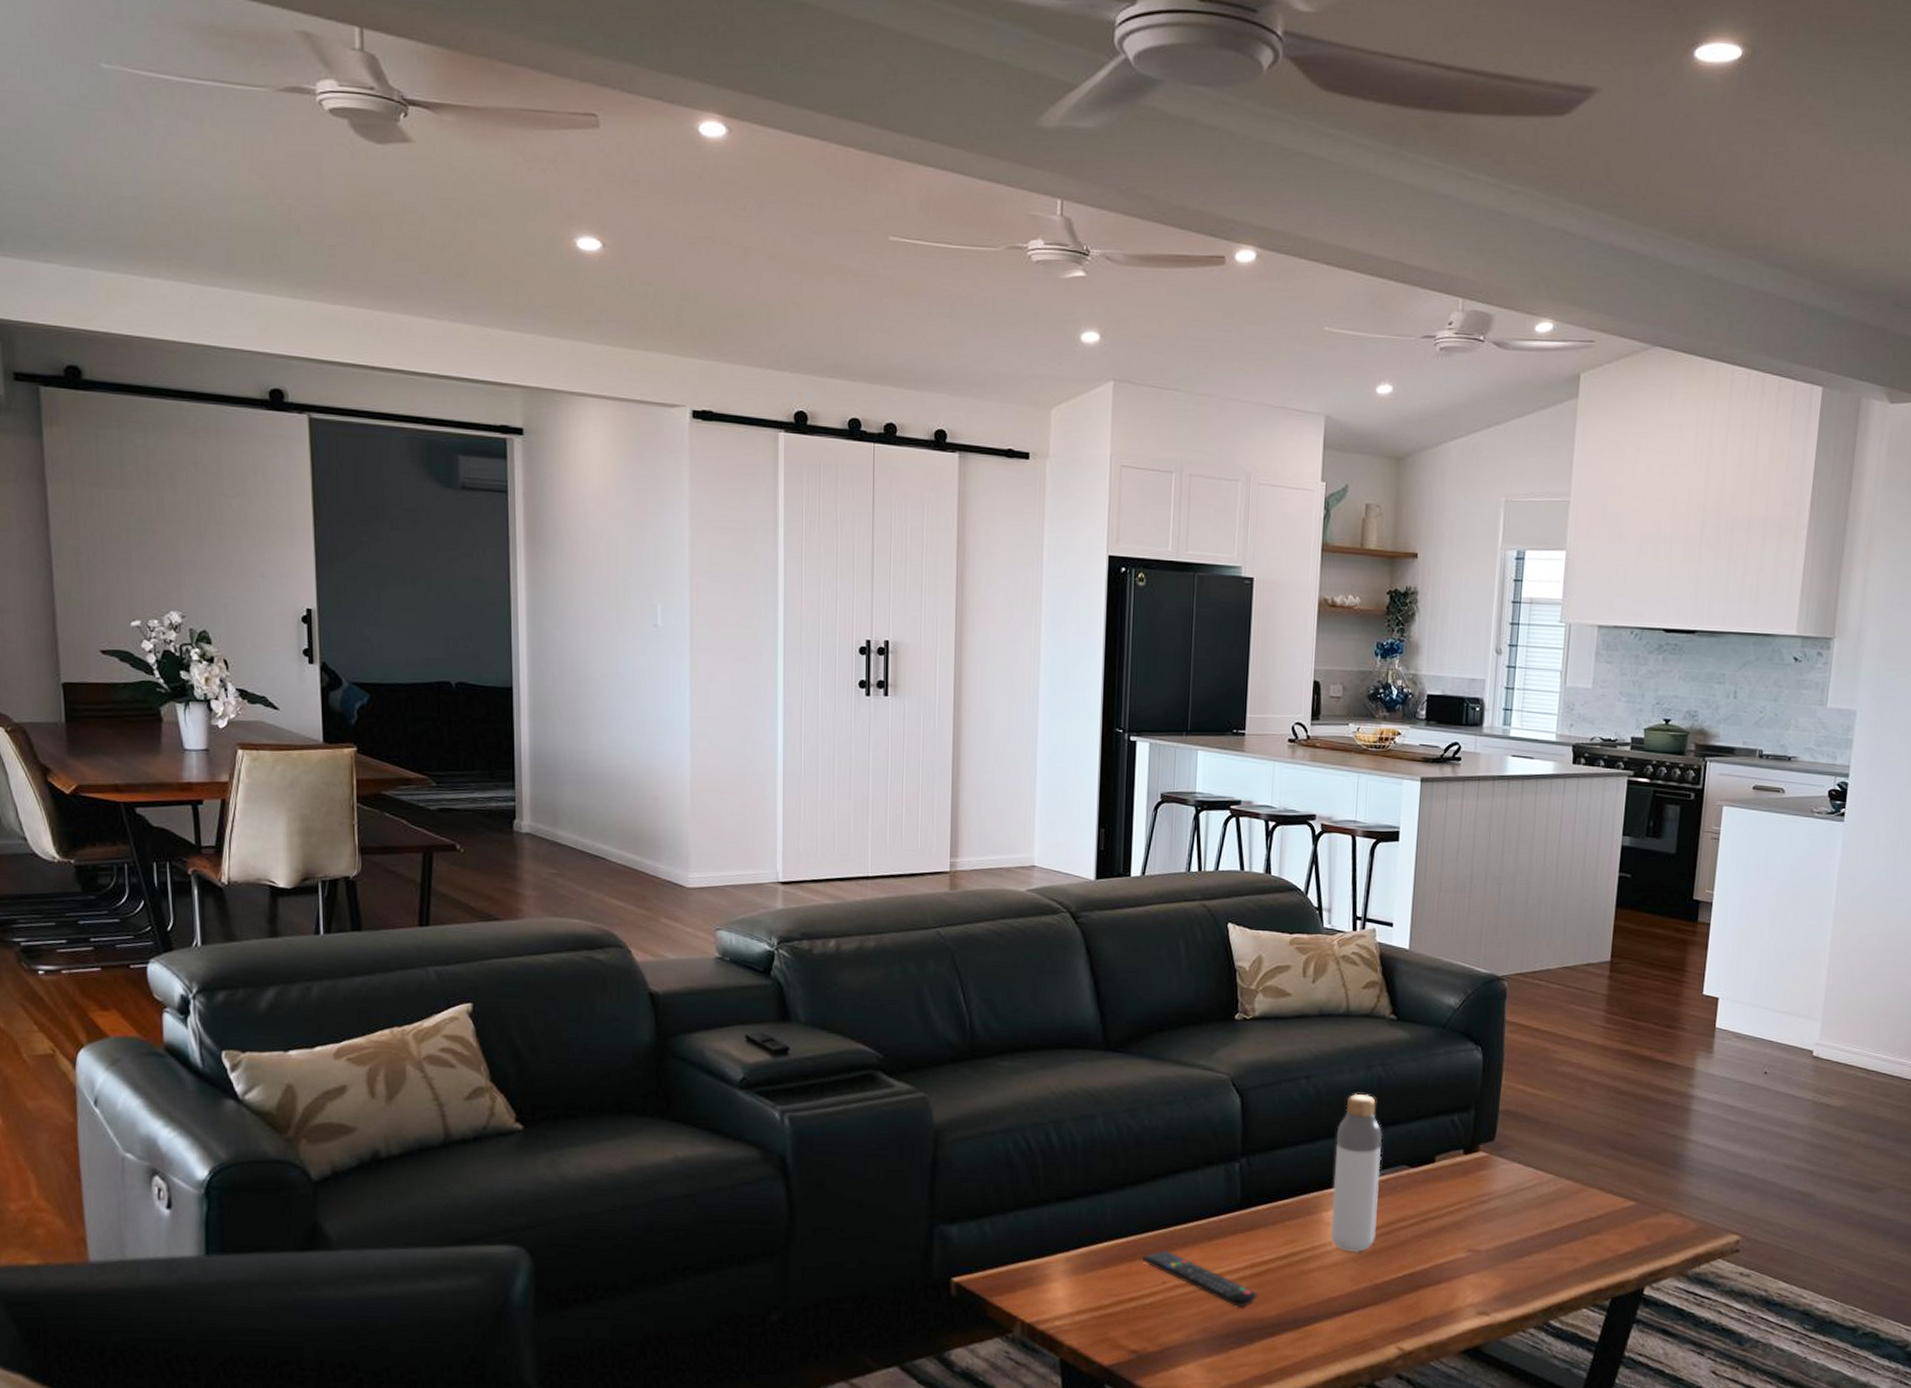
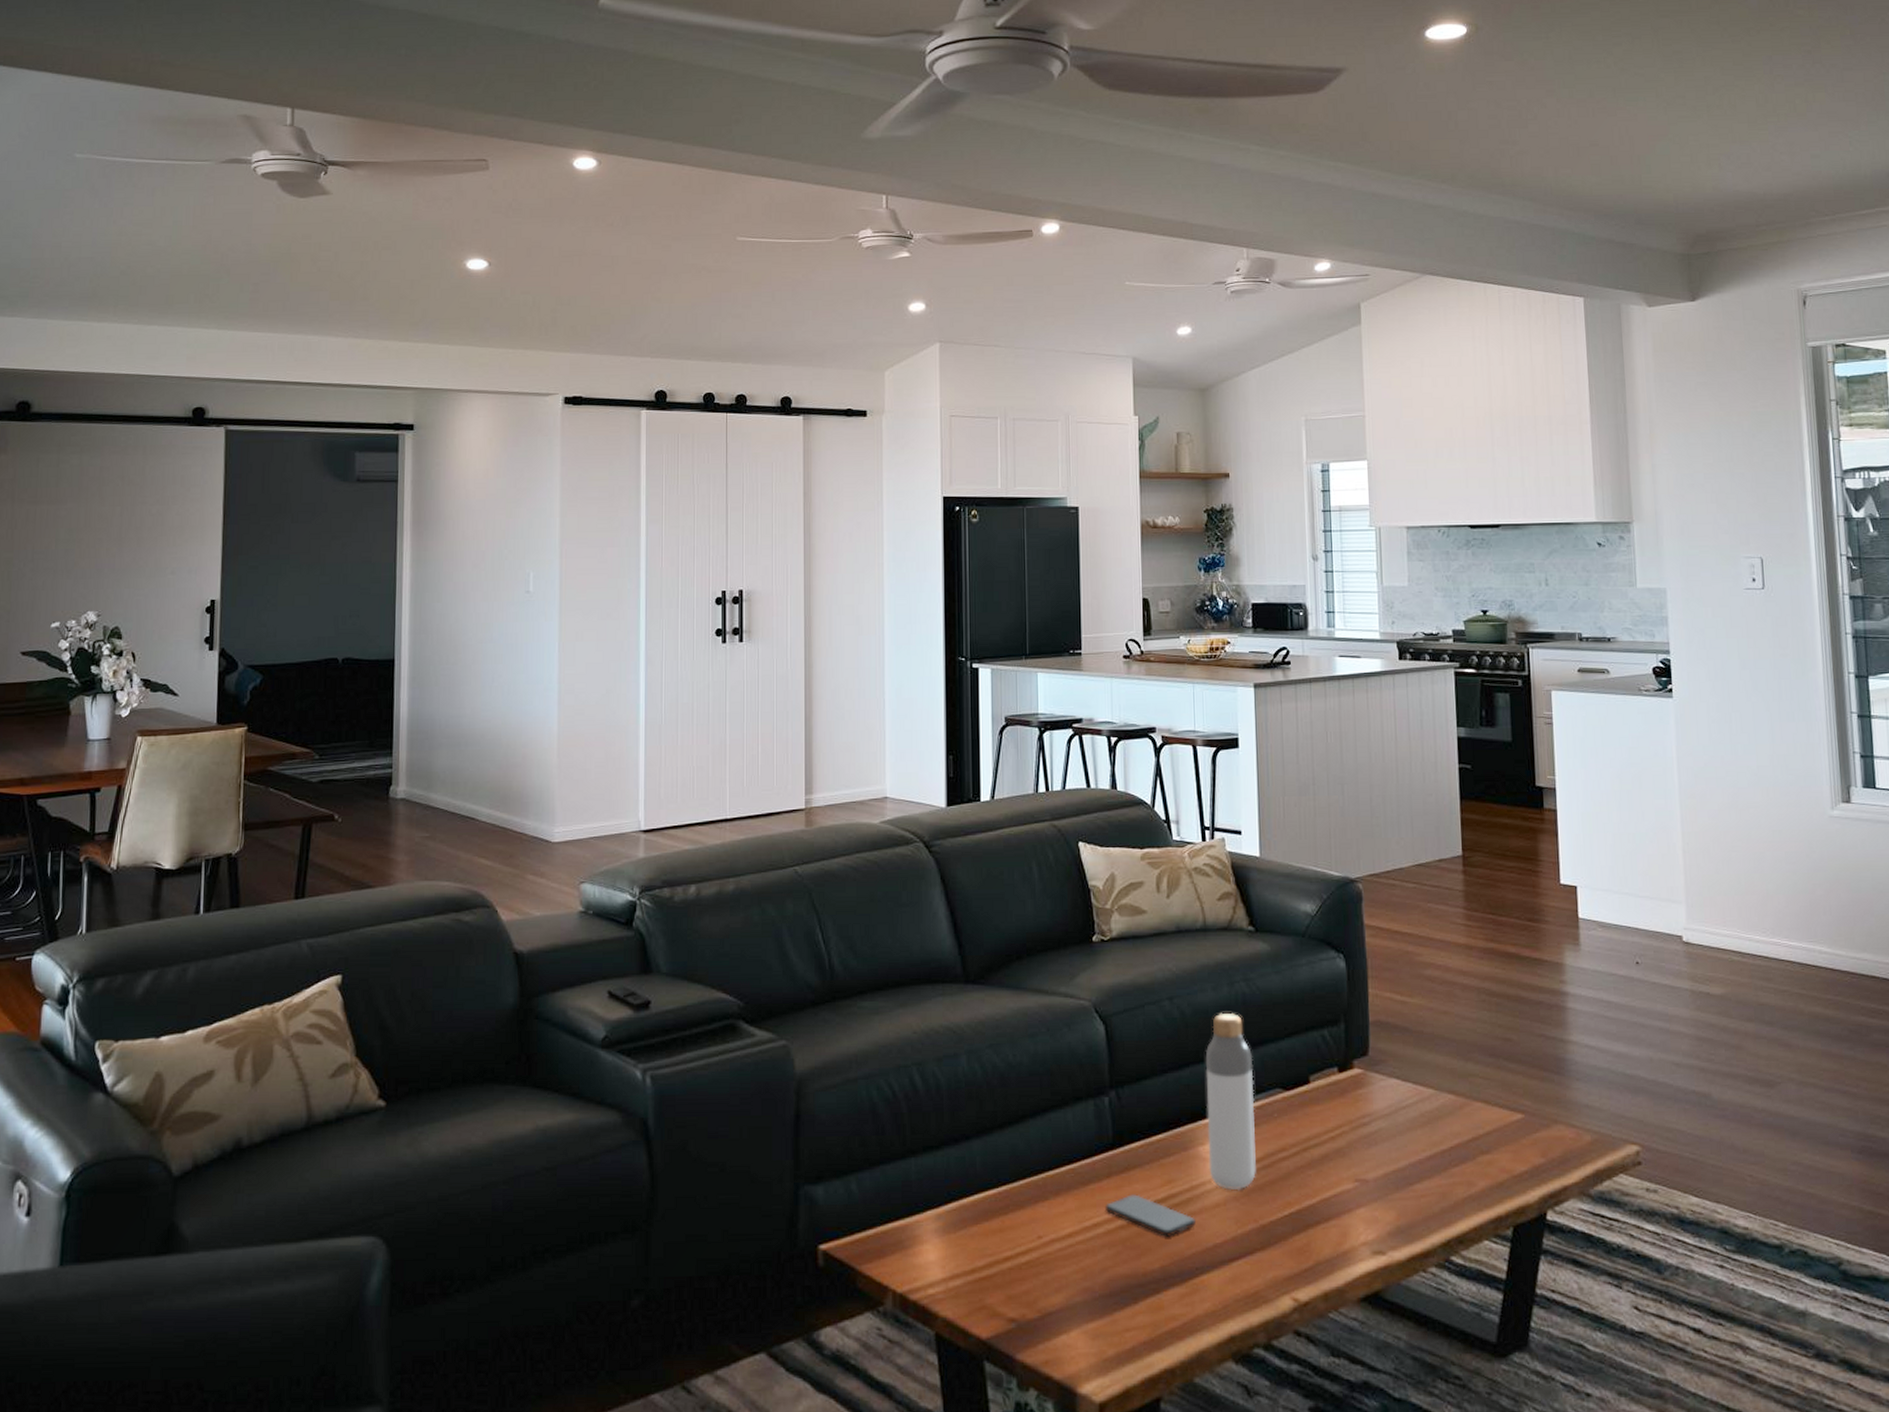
remote control: present [1142,1249,1257,1308] -> none [1015,1199,1138,1262]
smartphone: none [1228,1250,1314,1289] -> present [1104,1194,1196,1237]

